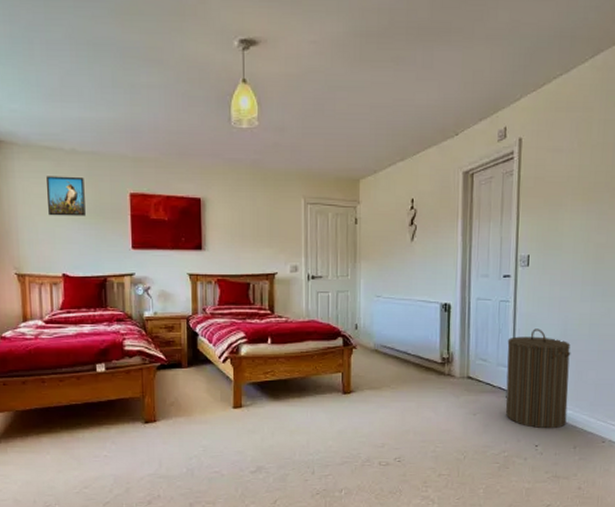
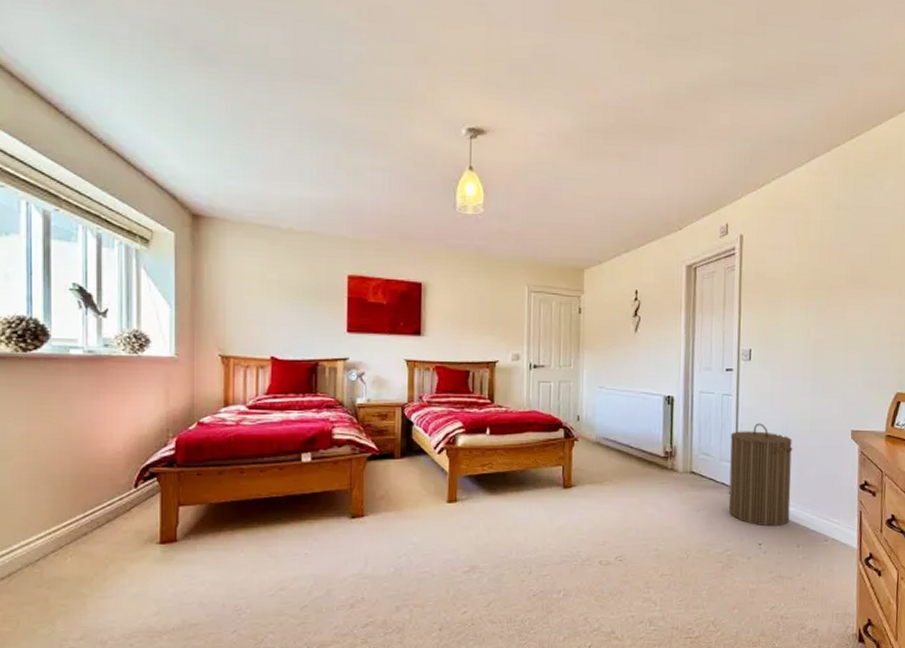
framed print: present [47,176,86,216] -> none [260,255,300,298]

